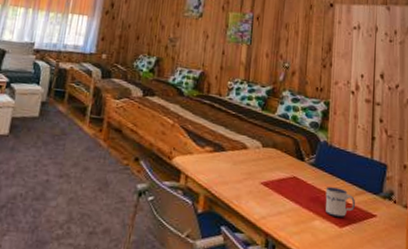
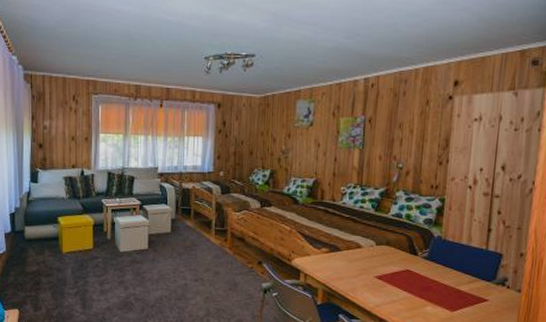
mug: present [325,187,356,218] -> none [437,277,468,304]

